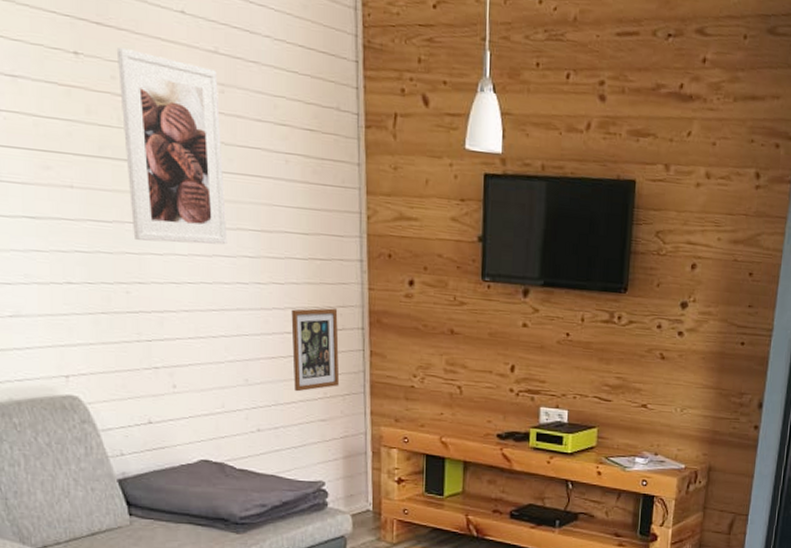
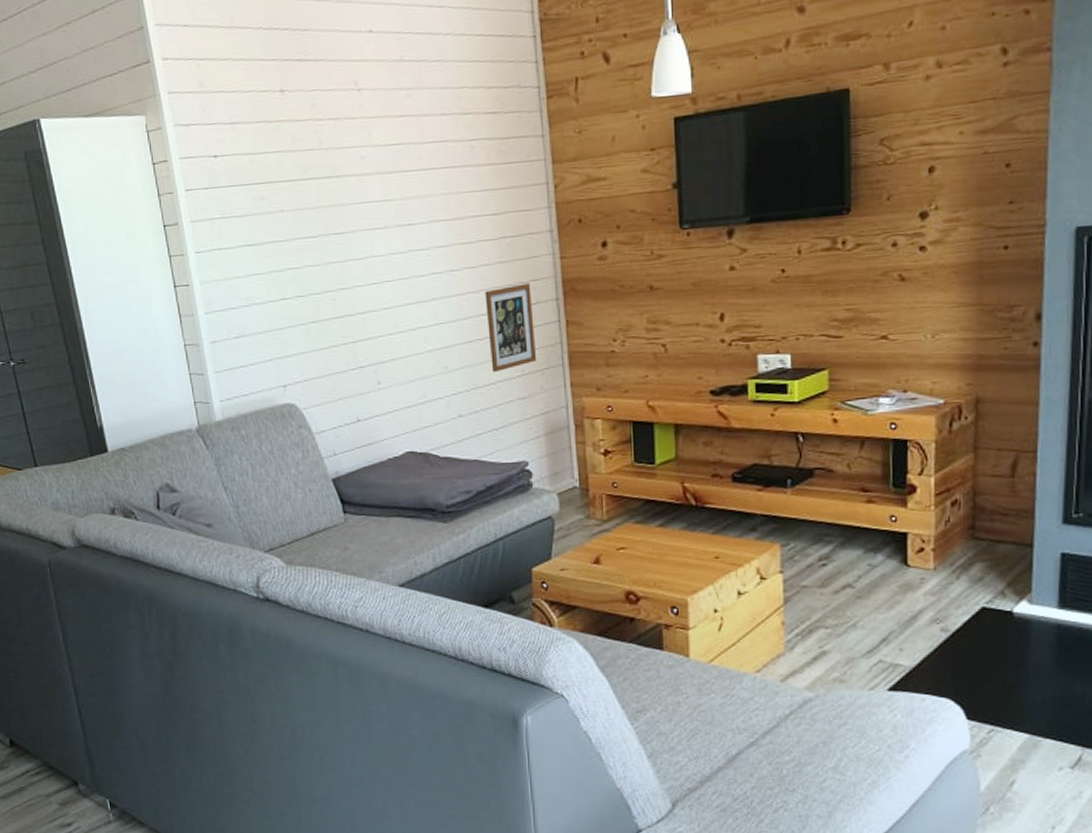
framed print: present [116,47,227,245] -> none [315,76,421,249]

